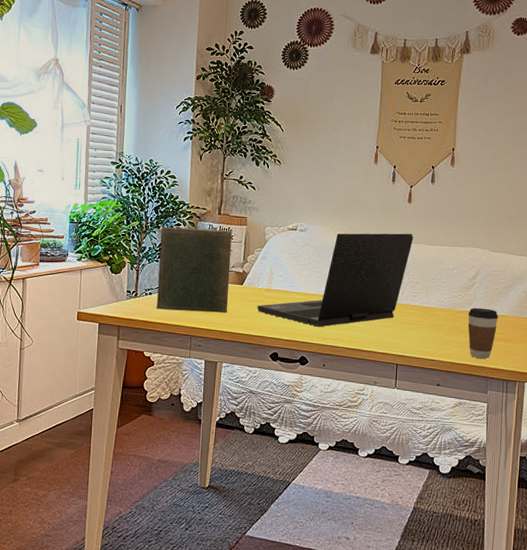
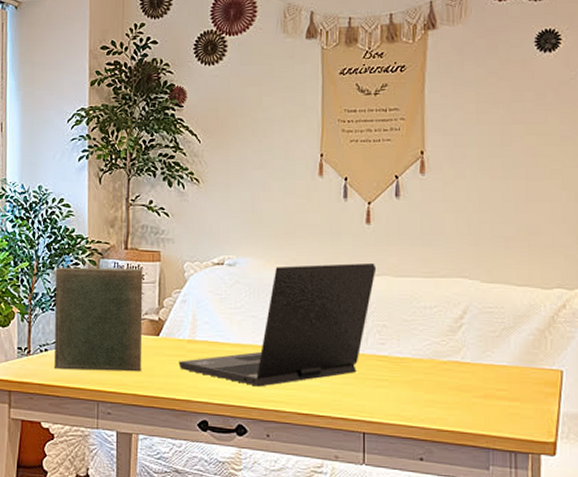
coffee cup: present [468,307,499,358] -> none [456,356,498,423]

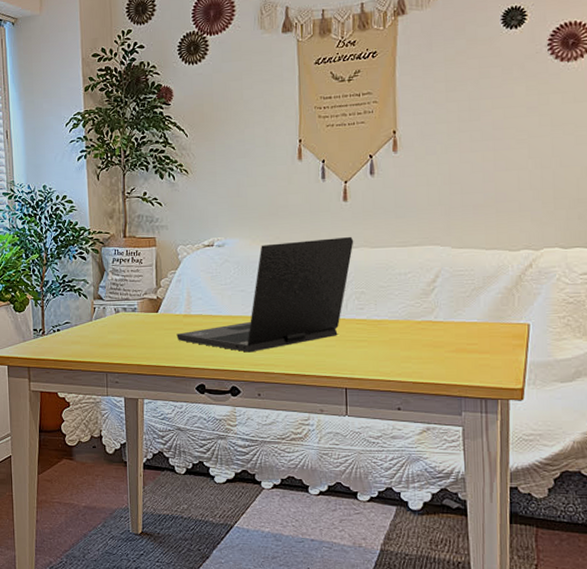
book: present [54,267,143,372] -> none [63,254,144,347]

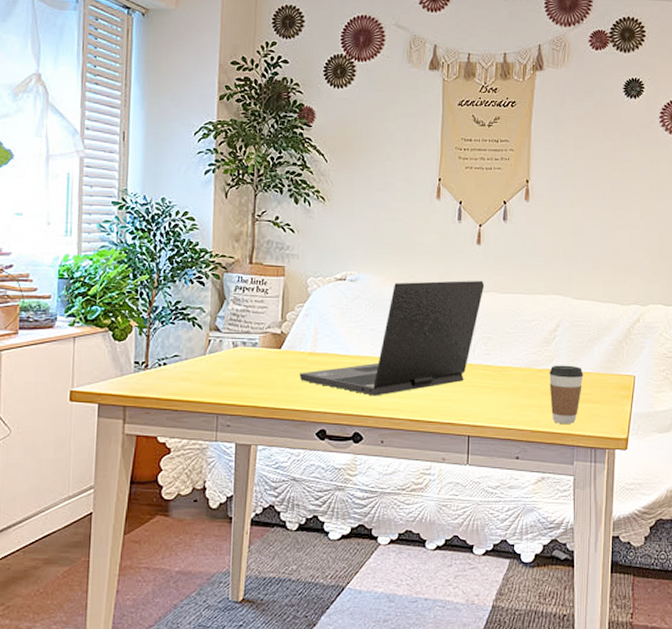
coffee cup: none [429,316,469,375] -> present [549,365,584,424]

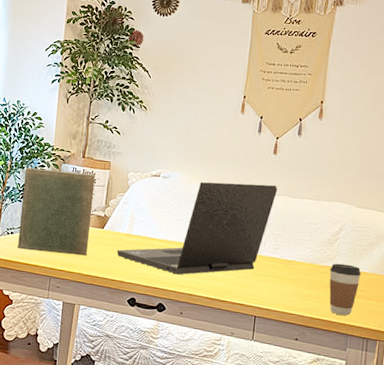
book: none [173,280,267,384] -> present [18,167,96,256]

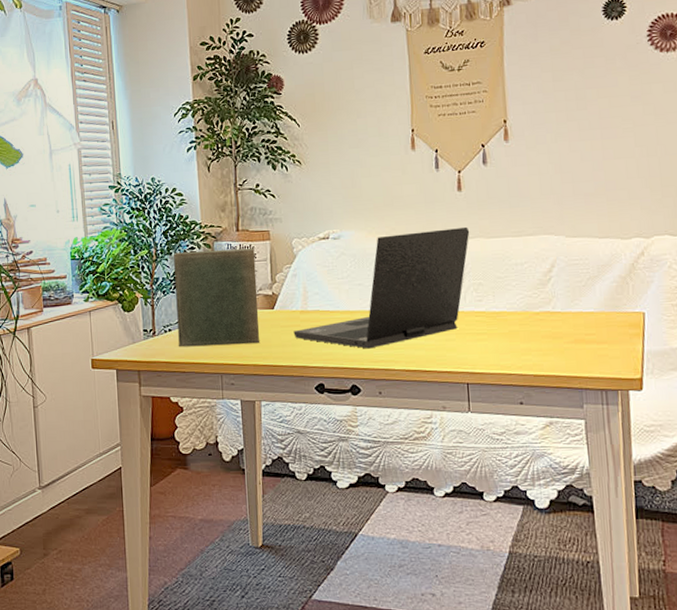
coffee cup: present [329,263,361,316] -> none [547,306,586,367]

